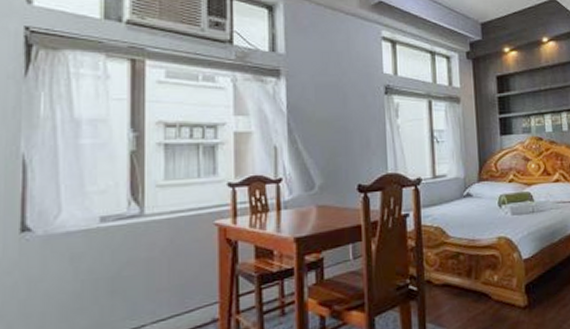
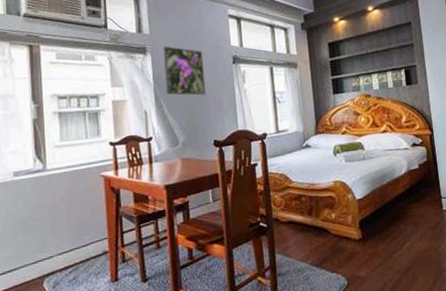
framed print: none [300,69,351,130] -> present [162,46,206,96]

